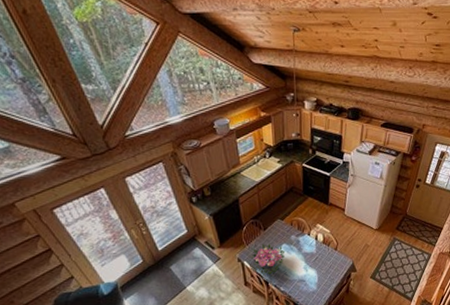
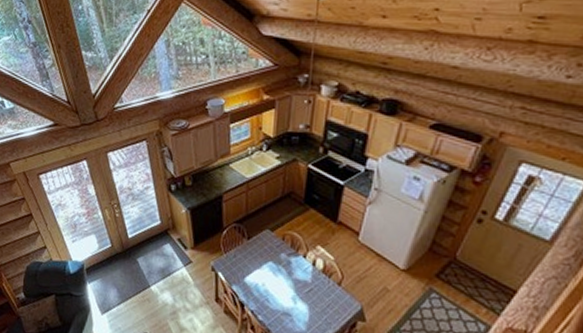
flower arrangement: present [250,243,285,278] -> none [227,255,271,299]

